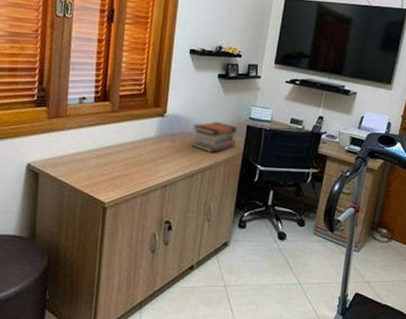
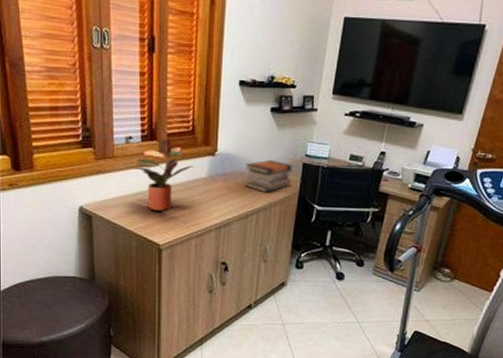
potted plant: none [84,100,142,169] -> present [133,139,193,211]

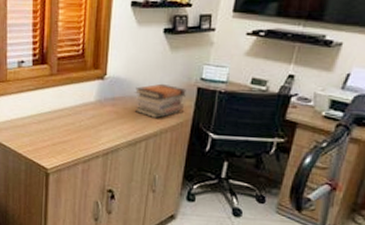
potted plant: present [133,139,193,211] -> none [24,62,82,135]

